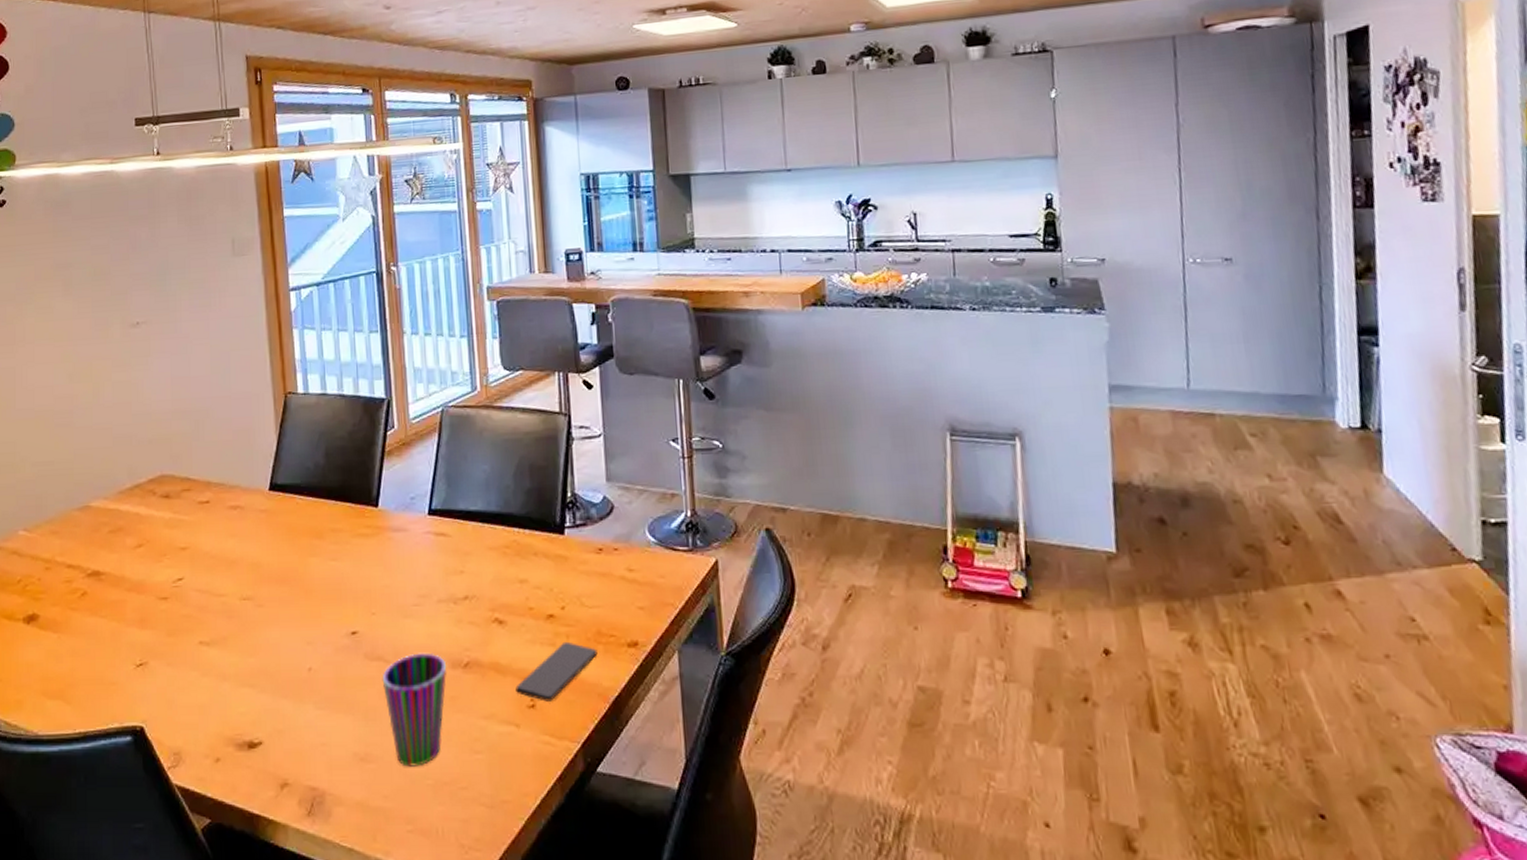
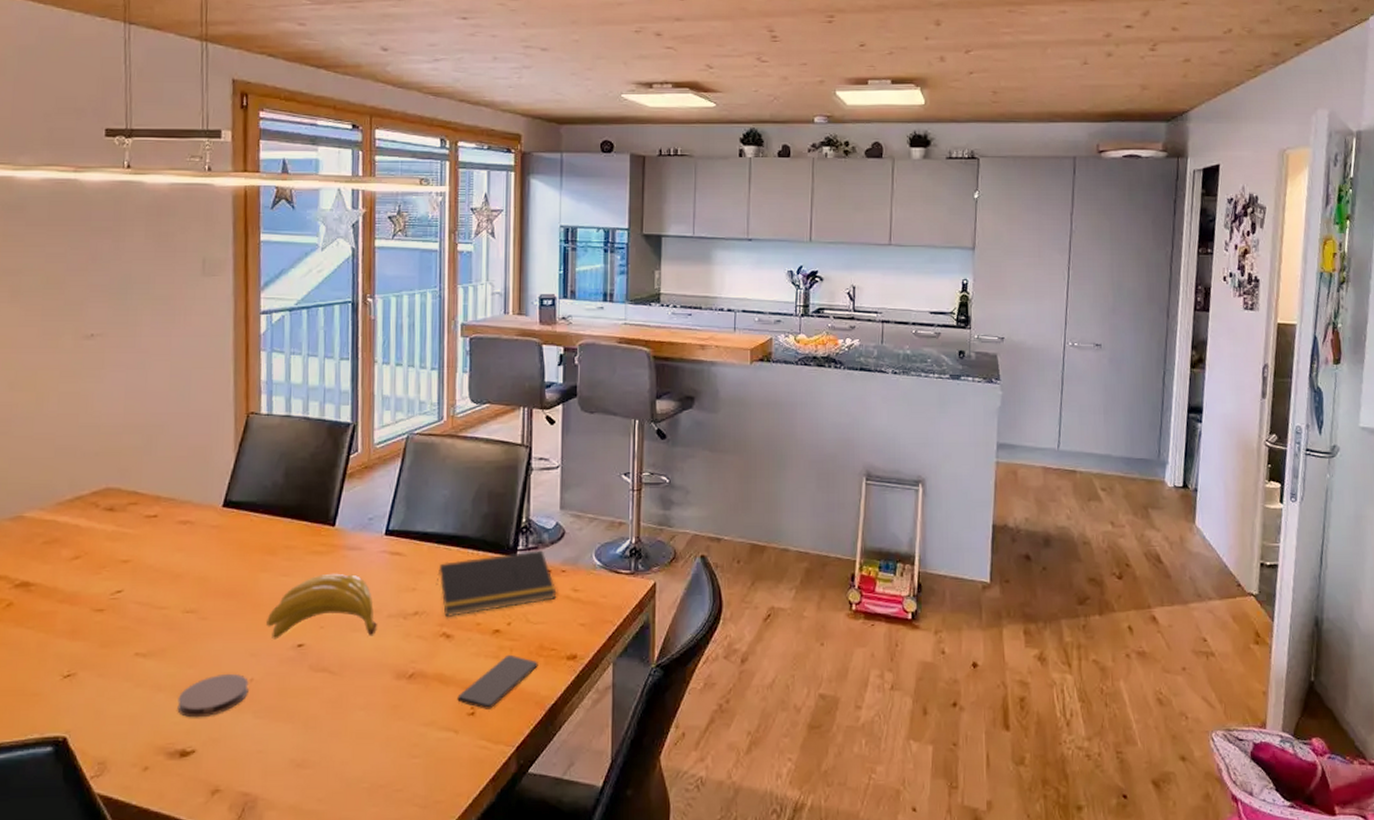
coaster: none [242,662,308,709] -> present [177,673,249,718]
banana: none [320,556,428,627] -> present [267,573,377,640]
cup: present [382,652,447,767] -> none [325,664,392,771]
notepad: none [483,527,611,602] -> present [435,550,557,618]

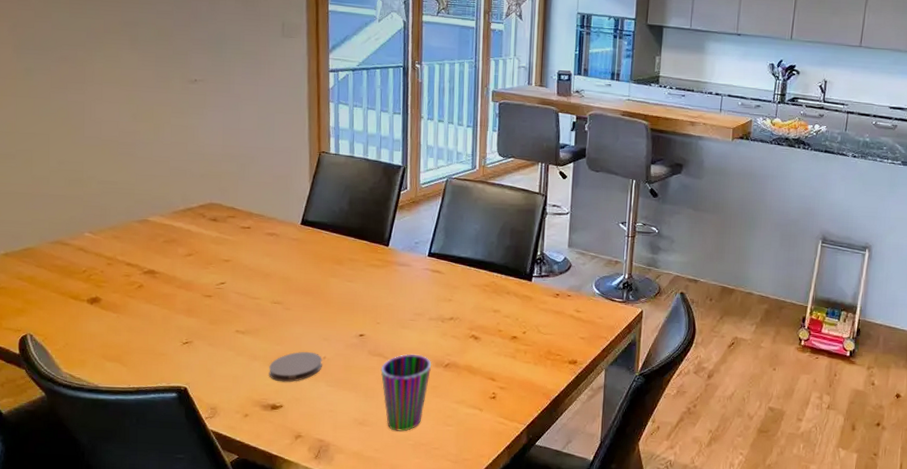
banana: present [267,573,377,640] -> none [336,282,421,333]
cup: none [325,664,392,771] -> present [381,354,432,432]
notepad: present [435,550,557,618] -> none [467,278,563,324]
smartphone: present [457,654,538,709] -> none [482,356,546,396]

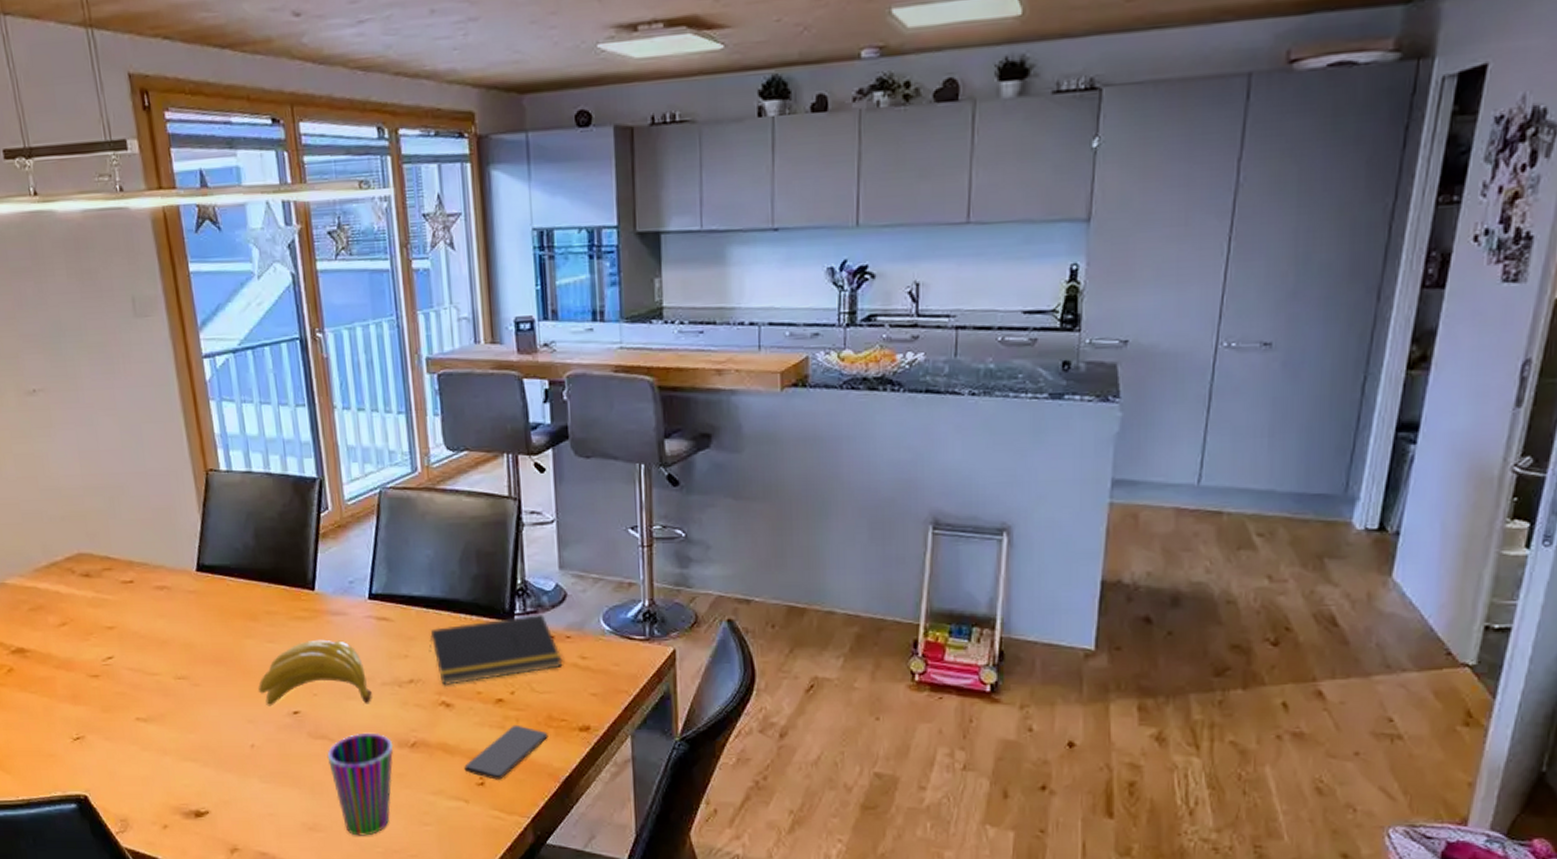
coaster: present [269,351,322,382] -> none [184,739,251,781]
banana: none [336,282,421,333] -> present [259,639,372,707]
notepad: none [467,278,563,324] -> present [429,615,563,686]
smartphone: none [482,356,546,396] -> present [464,724,548,780]

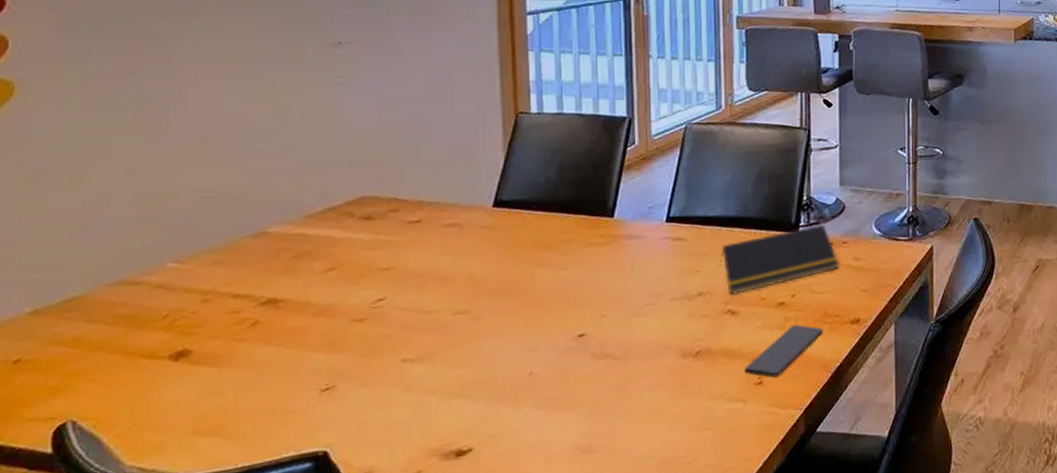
banana: present [259,639,372,707] -> none [545,262,661,332]
cup: present [327,732,394,836] -> none [609,346,678,452]

